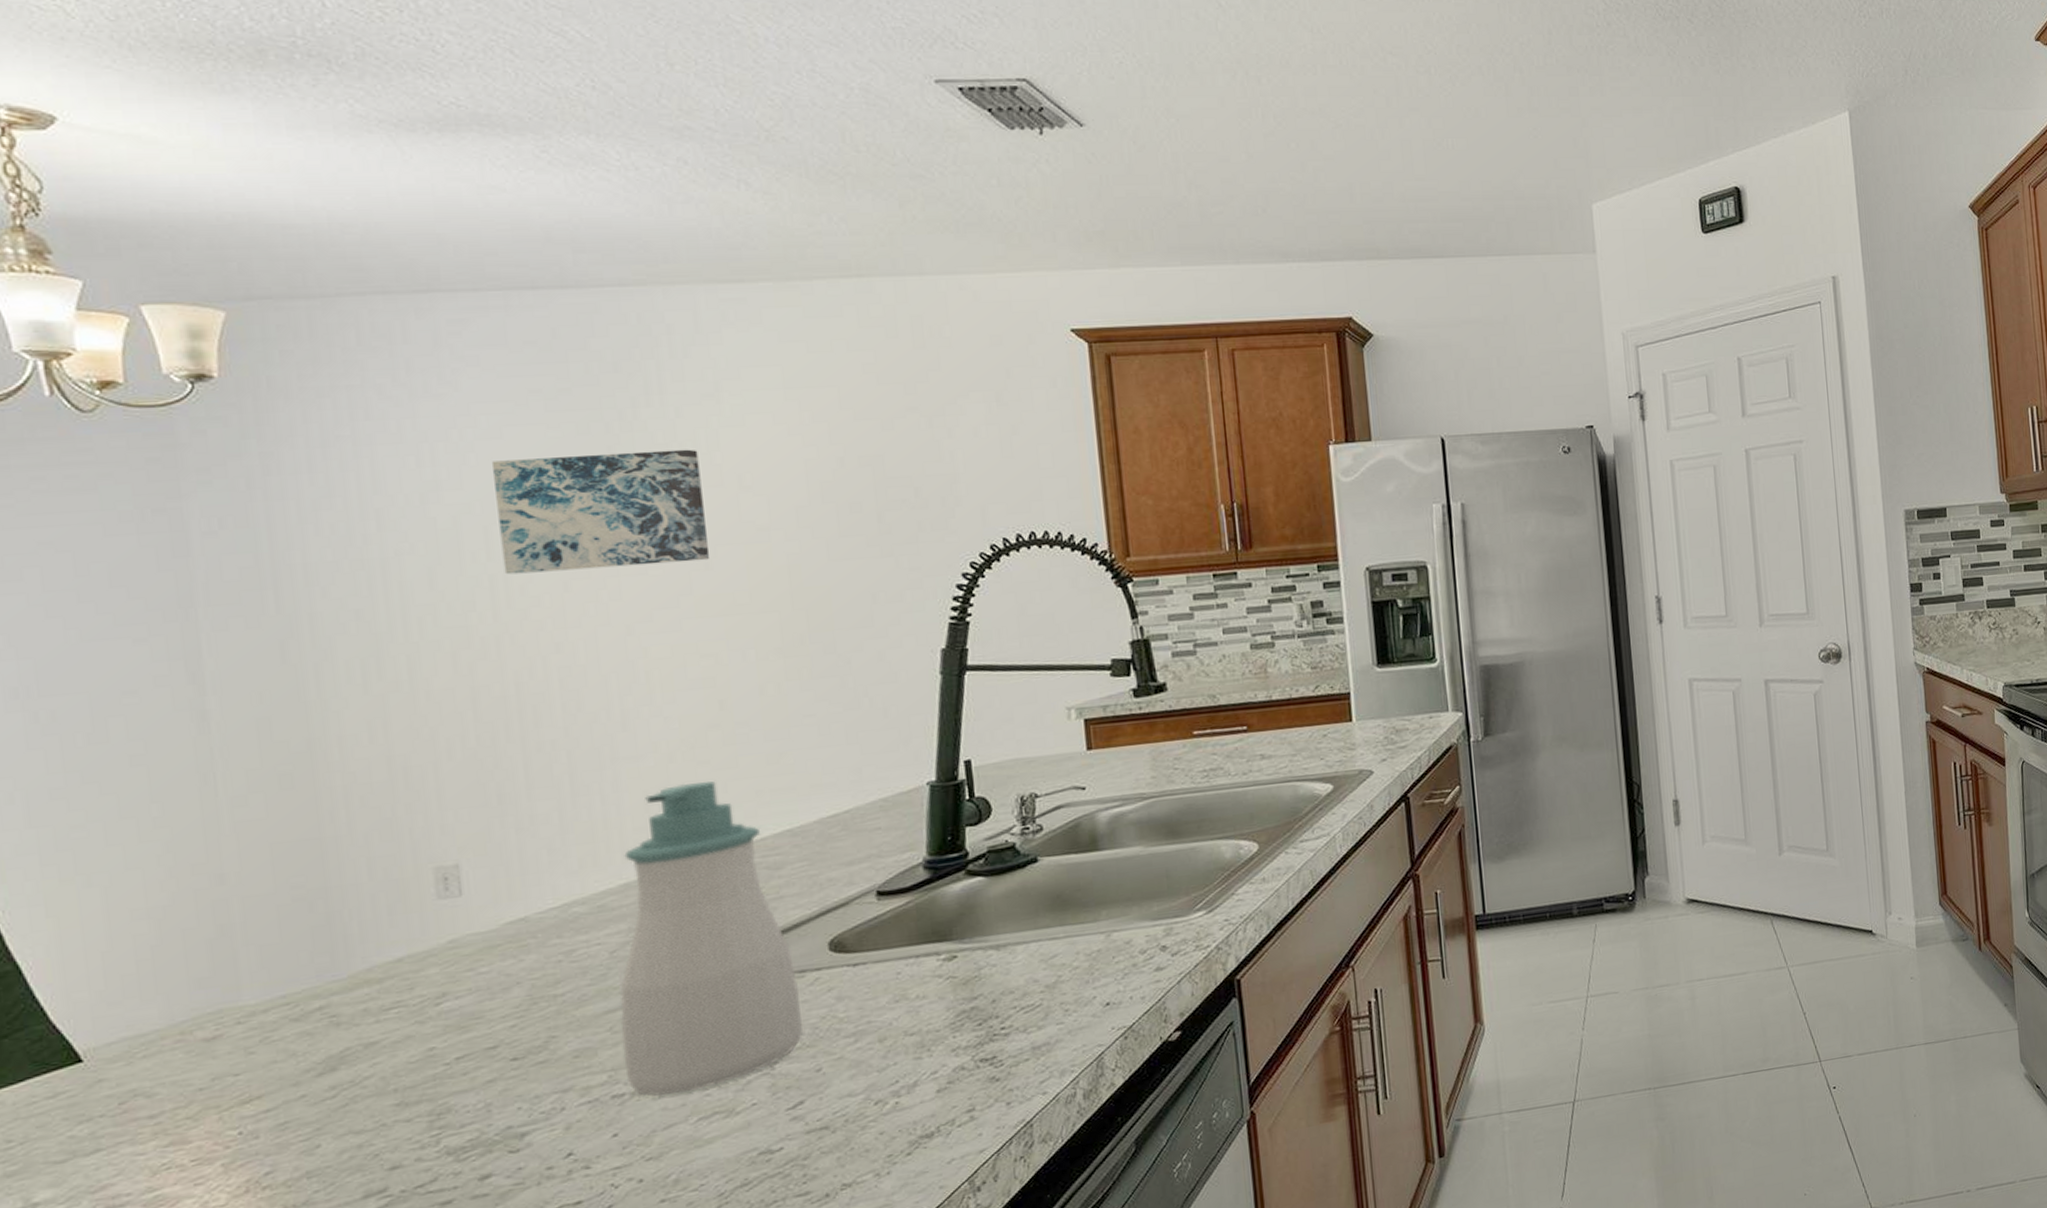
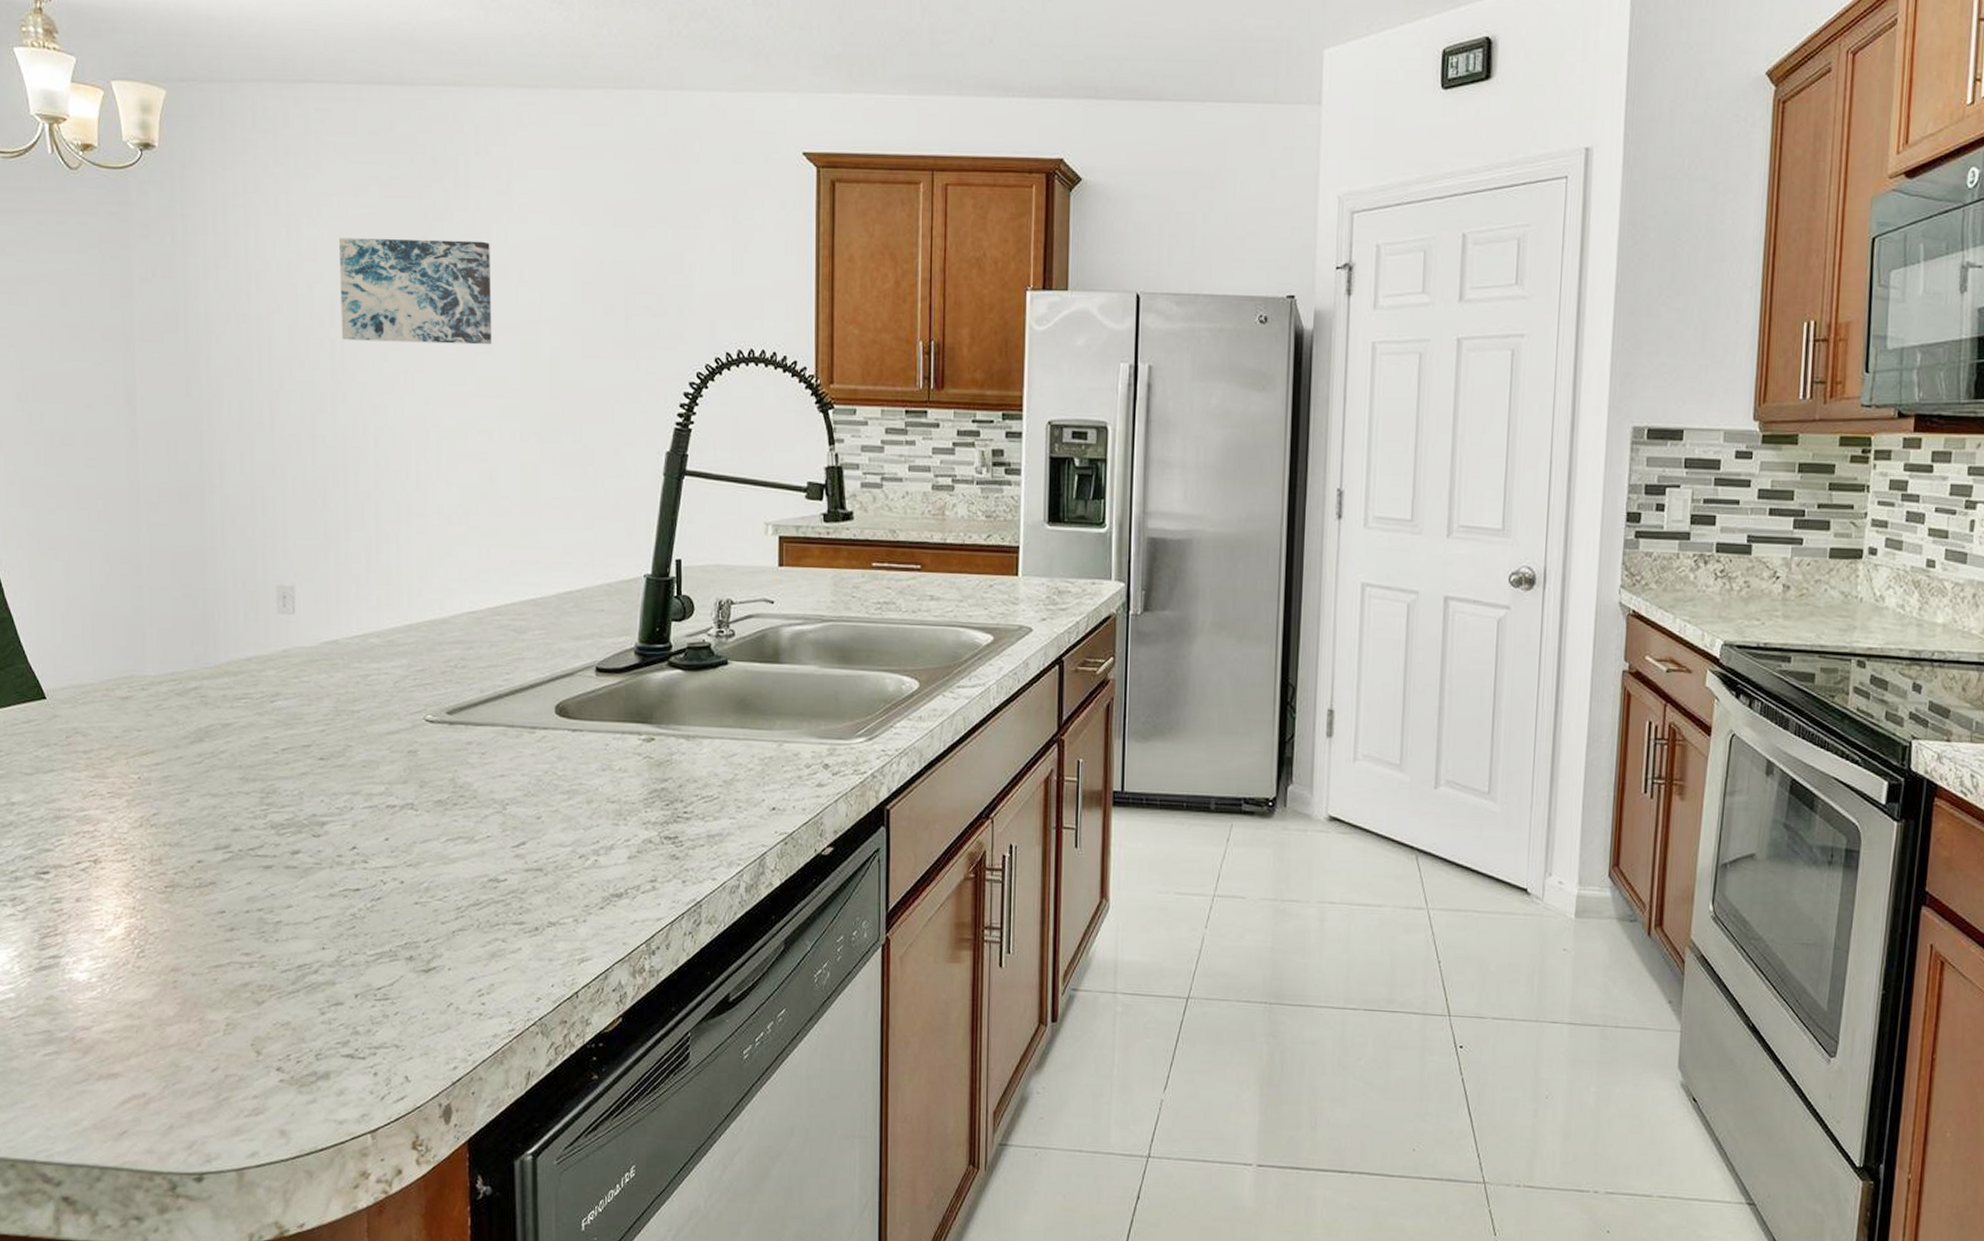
soap bottle: present [620,781,804,1096] -> none [397,544,530,815]

